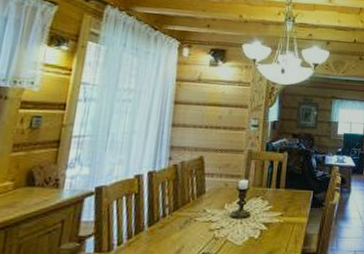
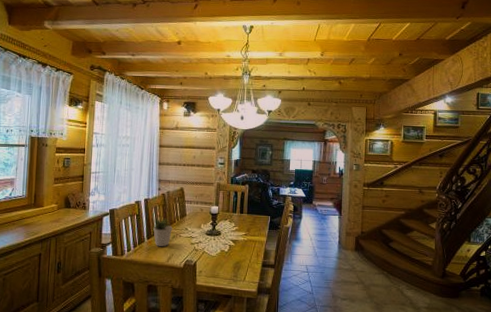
potted plant: none [157,195,185,236] -> present [152,216,172,246]

